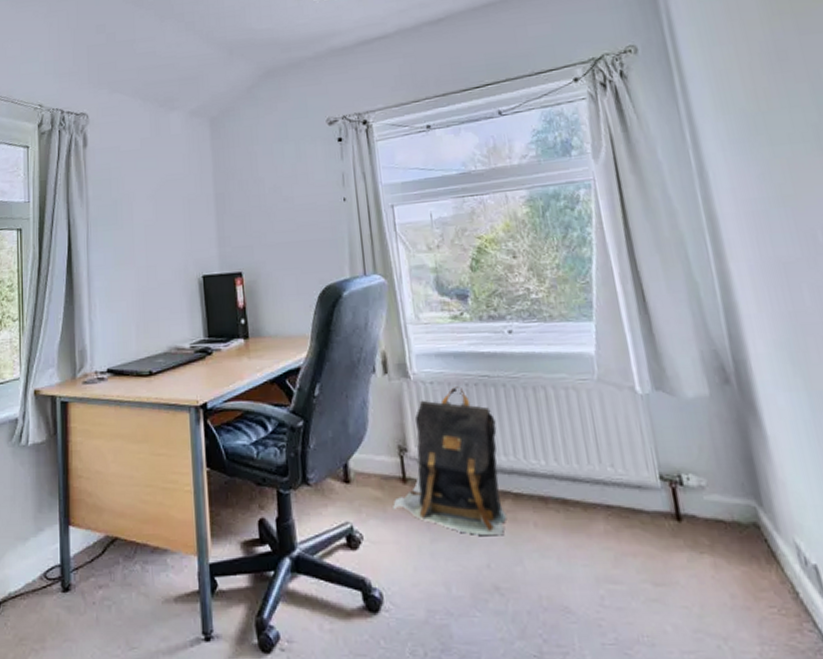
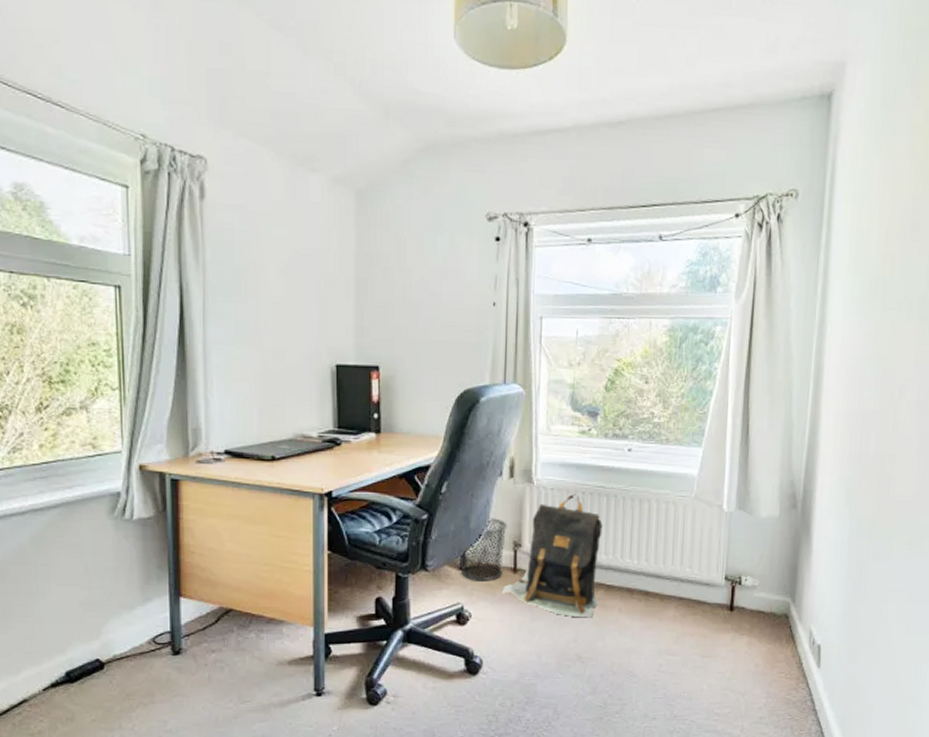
waste bin: none [344,420,391,495] -> present [461,518,508,581]

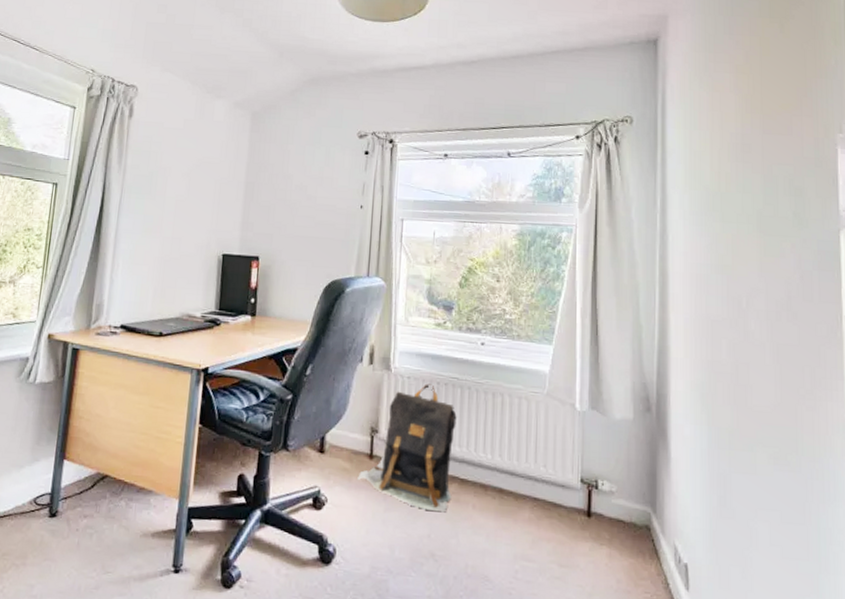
waste bin: present [461,518,508,581] -> none [320,402,366,466]

